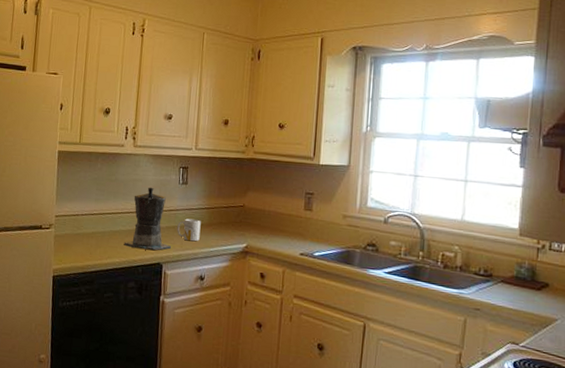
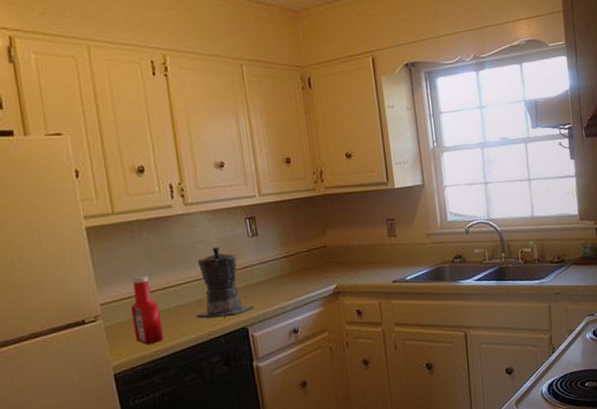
ketchup bottle: none [74,199,97,258] -> present [130,276,164,344]
mug: present [177,218,201,242] -> none [256,270,285,296]

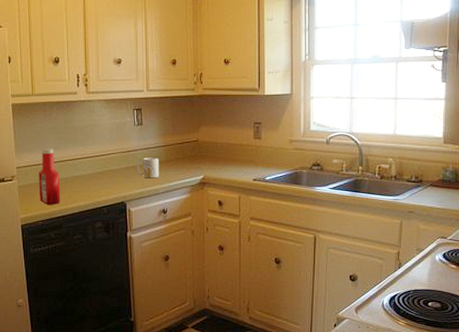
coffee maker: present [196,246,254,319] -> none [87,131,132,191]
mug: none [256,270,285,296] -> present [137,157,159,179]

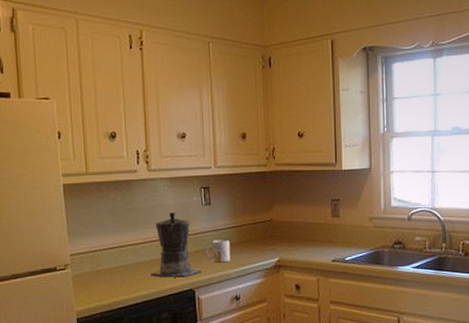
ketchup bottle: present [38,149,61,204] -> none [95,233,121,295]
coffee maker: none [87,131,132,191] -> present [151,212,201,278]

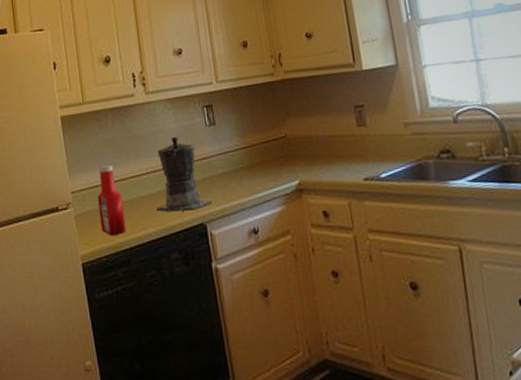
ketchup bottle: none [95,233,121,295] -> present [97,165,127,235]
mug: present [205,239,231,263] -> none [214,163,244,191]

